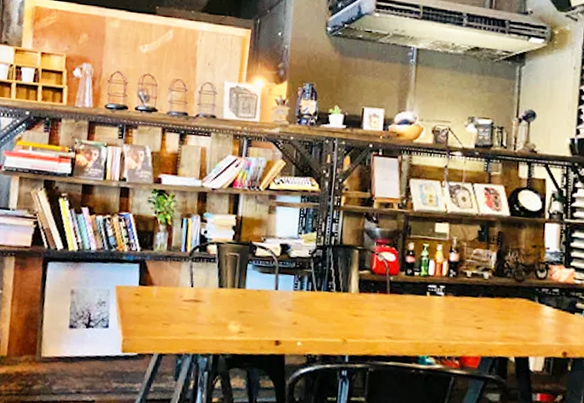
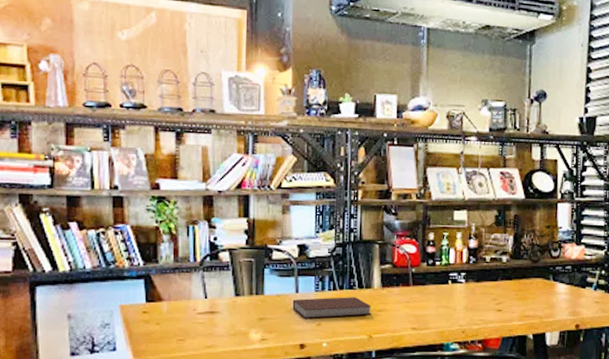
notebook: none [271,296,348,320] -> present [292,297,372,319]

